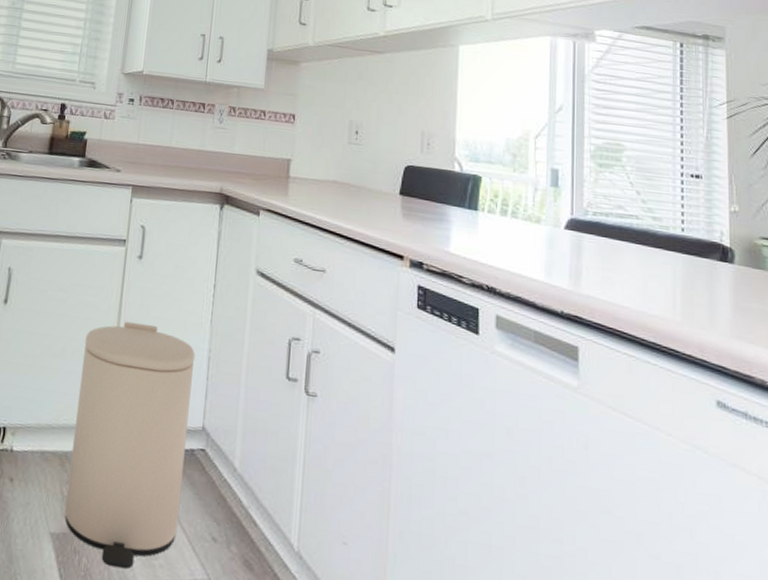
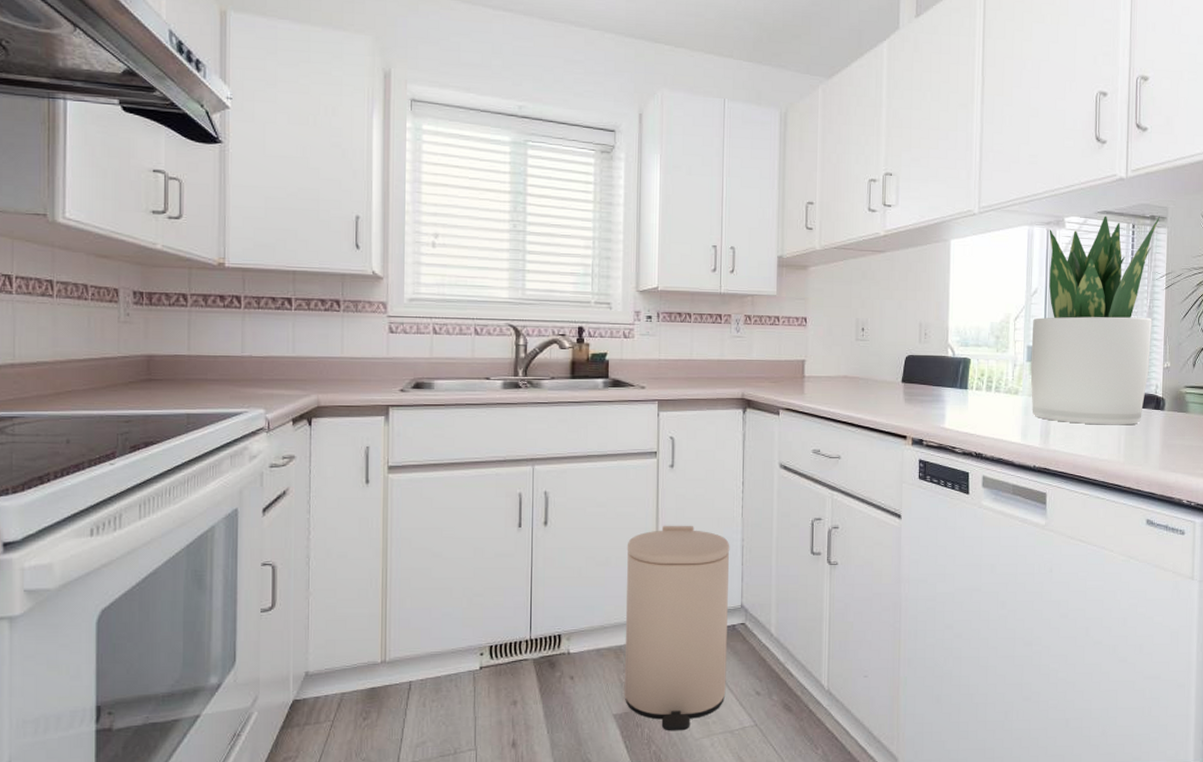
planter: none [555,31,715,277] -> present [1030,216,1160,425]

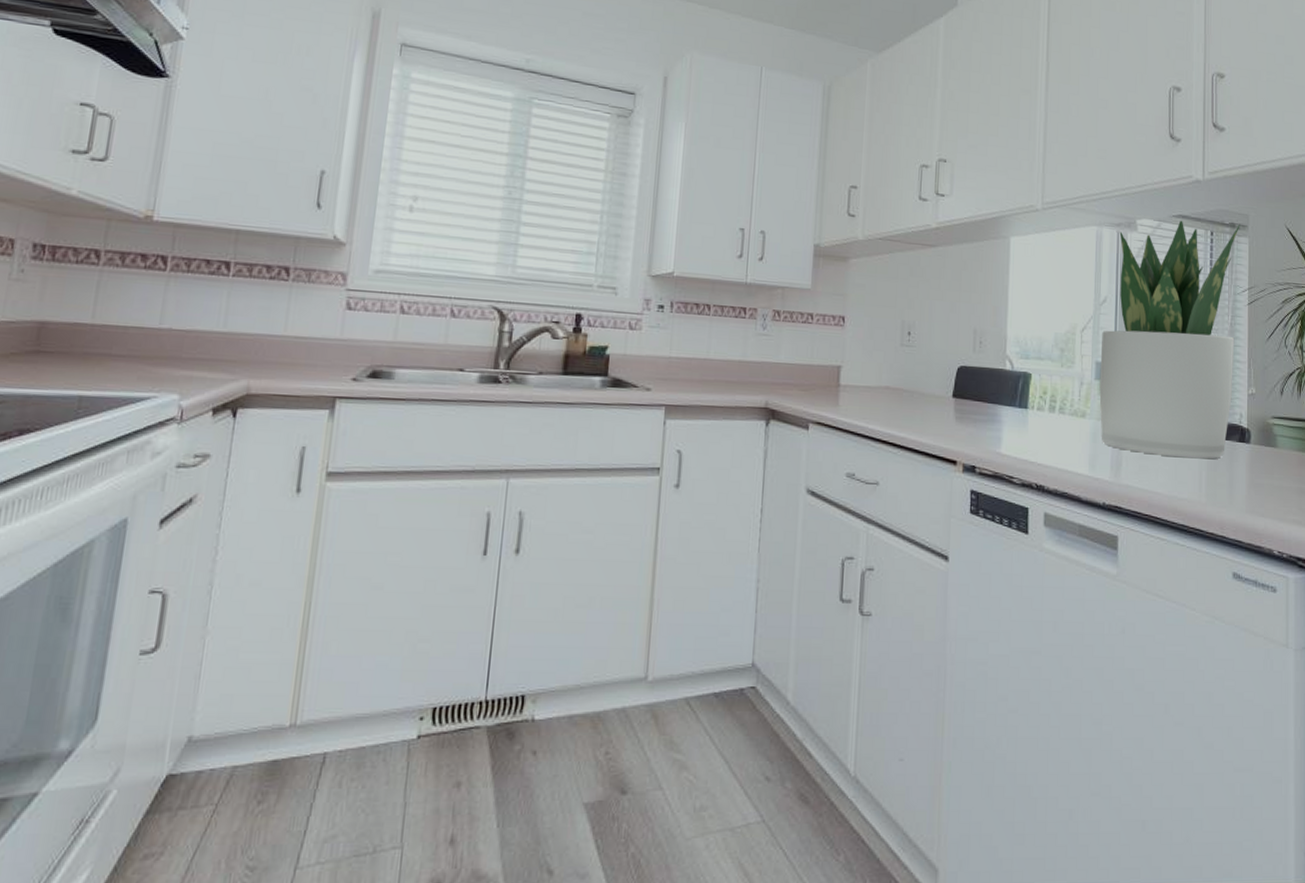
pedal bin: present [624,525,730,731] -> none [599,559,743,827]

